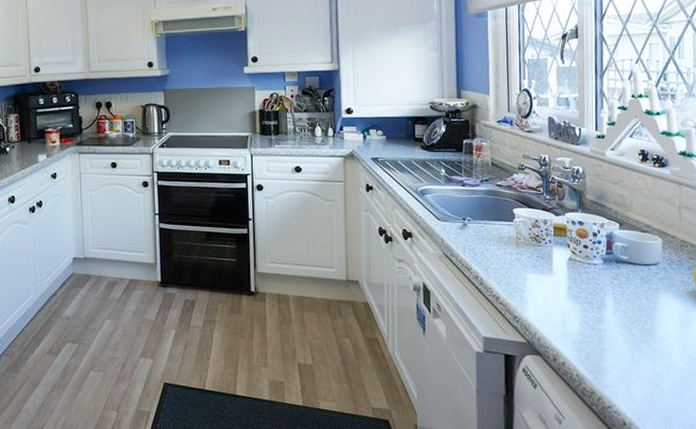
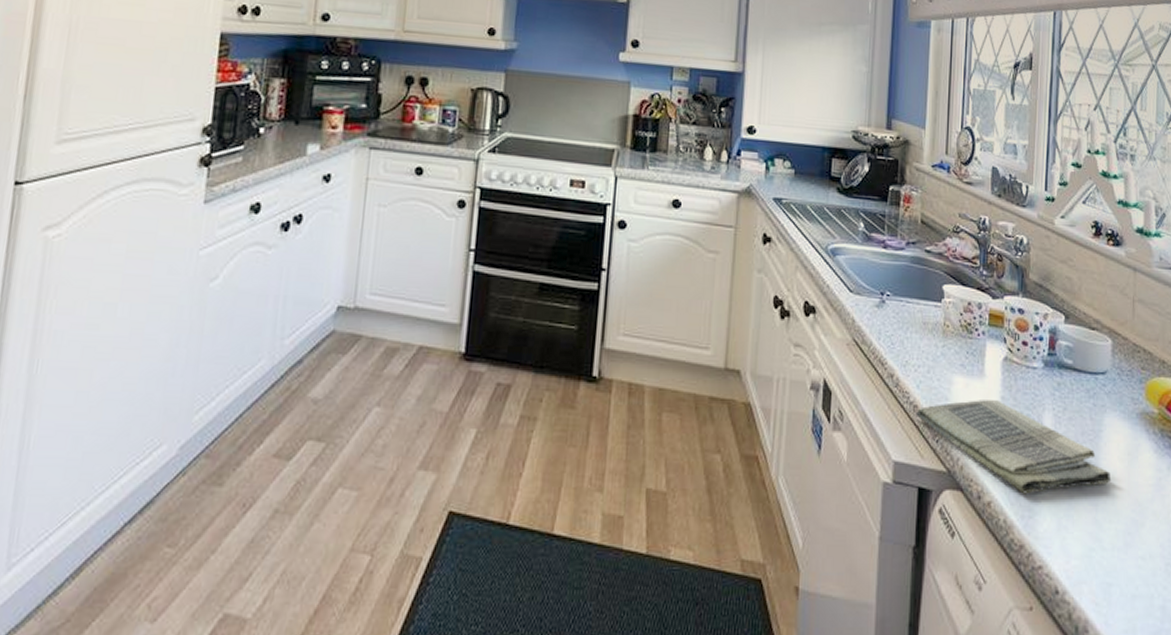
dish towel: none [498,290,667,356] -> present [916,400,1112,494]

